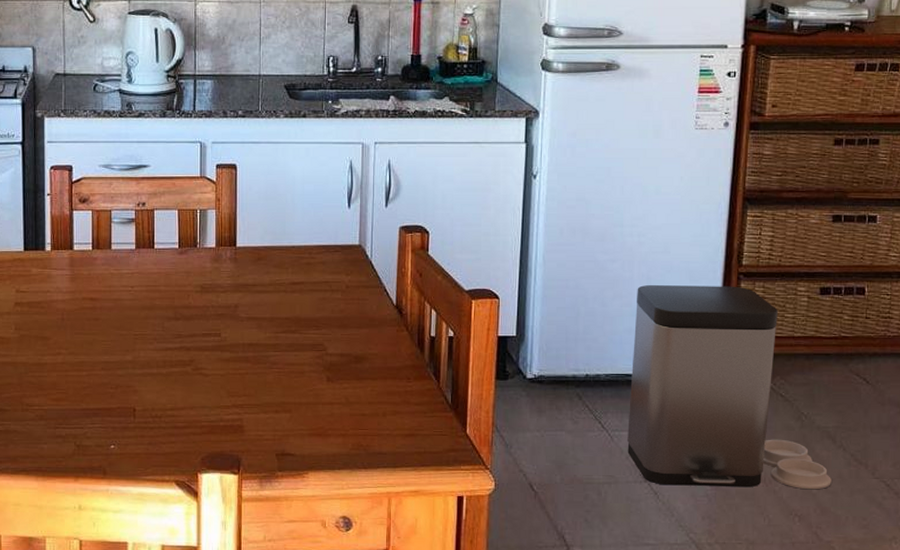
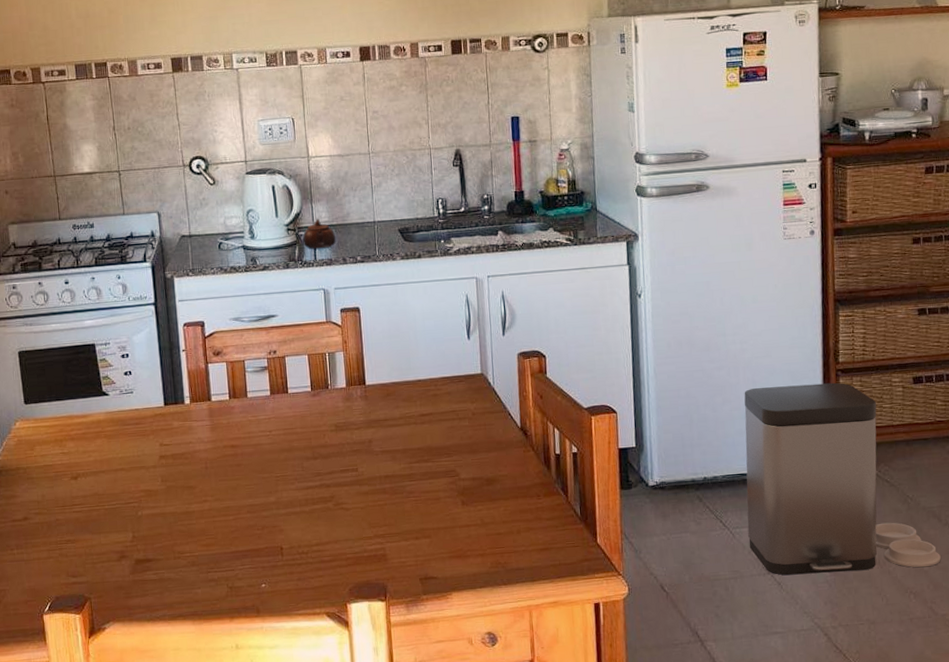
teapot: none [182,67,218,100] -> present [302,218,336,250]

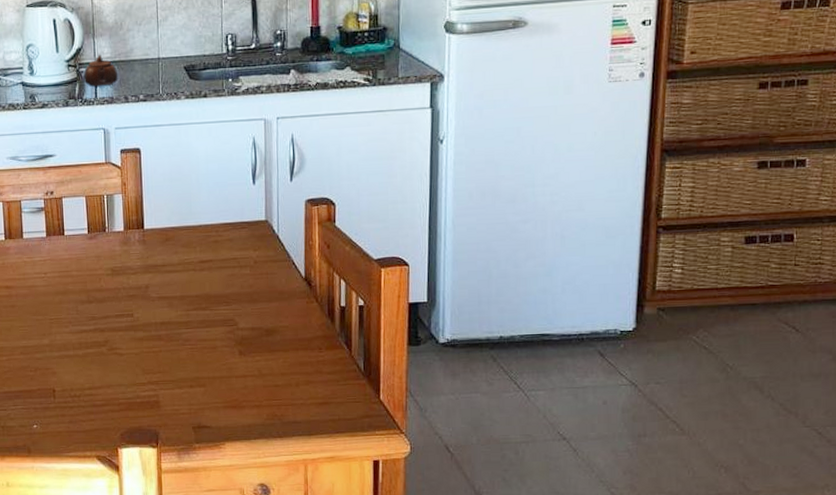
pedal bin: present [744,382,877,576] -> none [544,240,700,442]
pet bowl: present [875,522,941,568] -> none [686,391,759,441]

